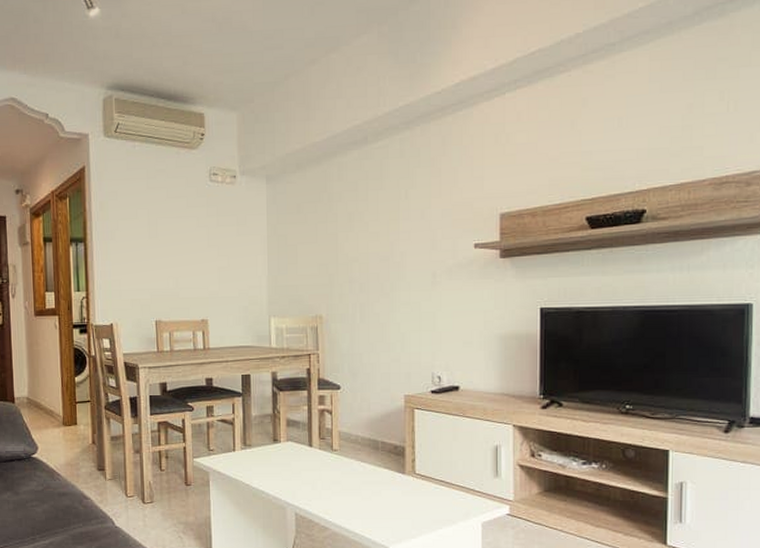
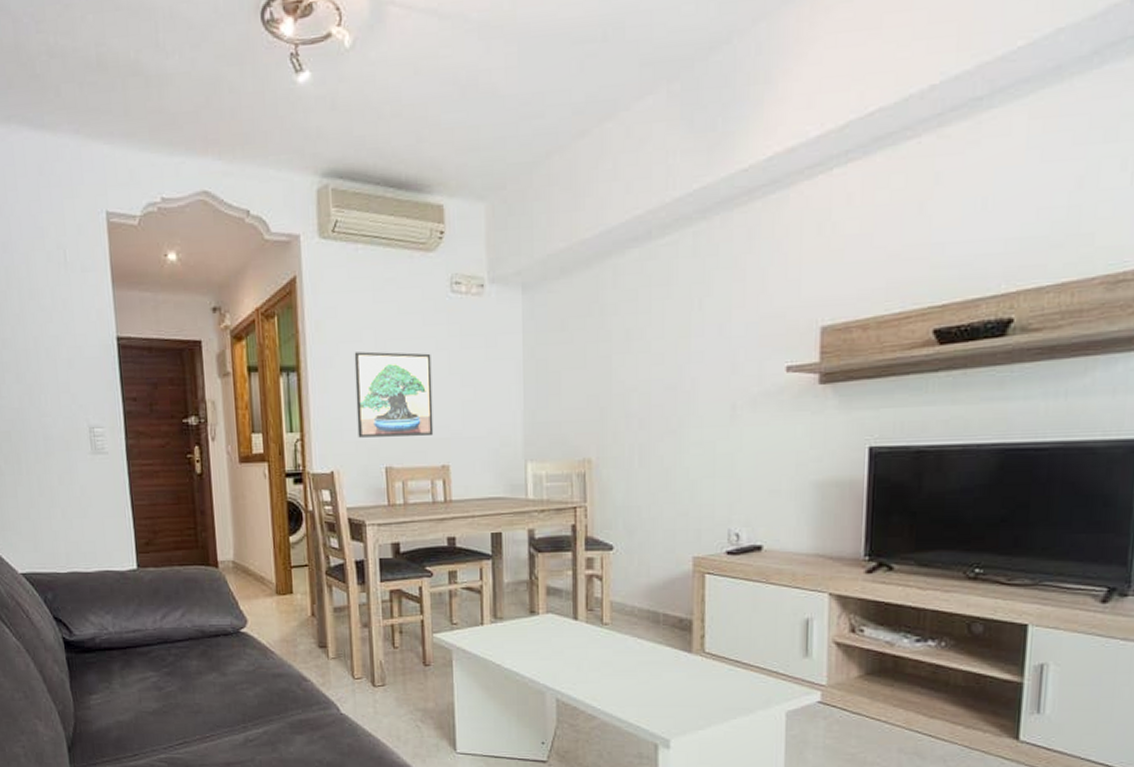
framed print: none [131,227,195,296] -> present [354,351,434,438]

